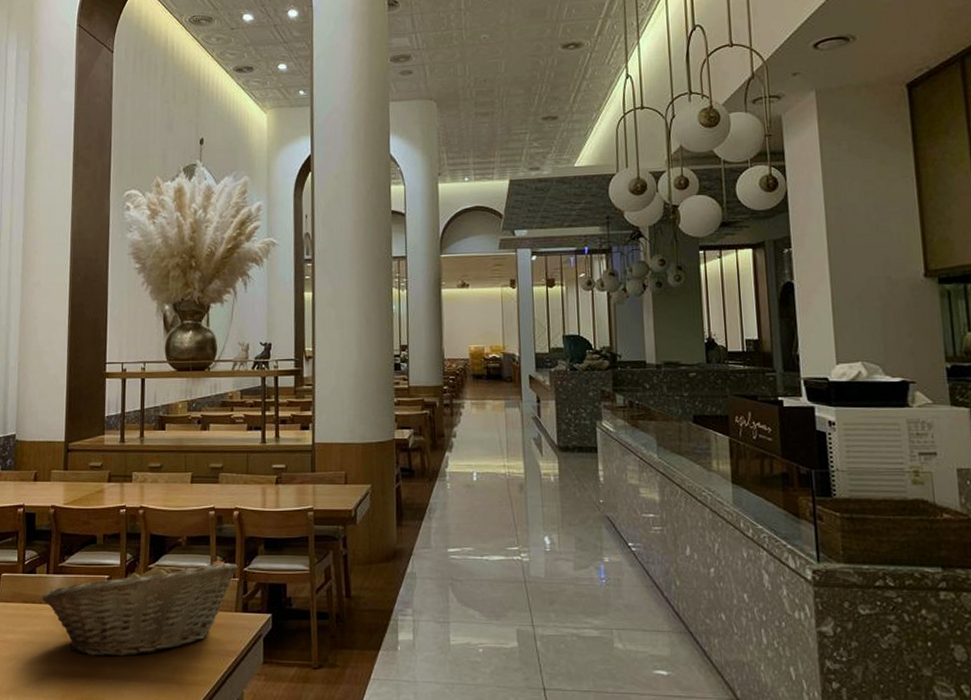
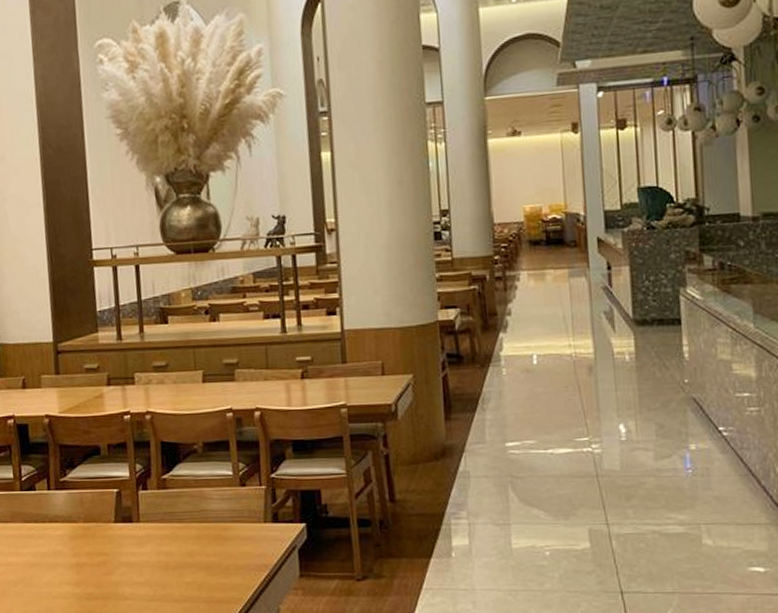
fruit basket: present [41,561,238,657] -> none [44,467,264,577]

